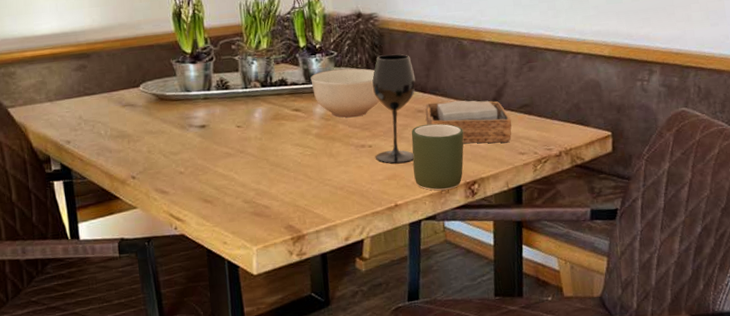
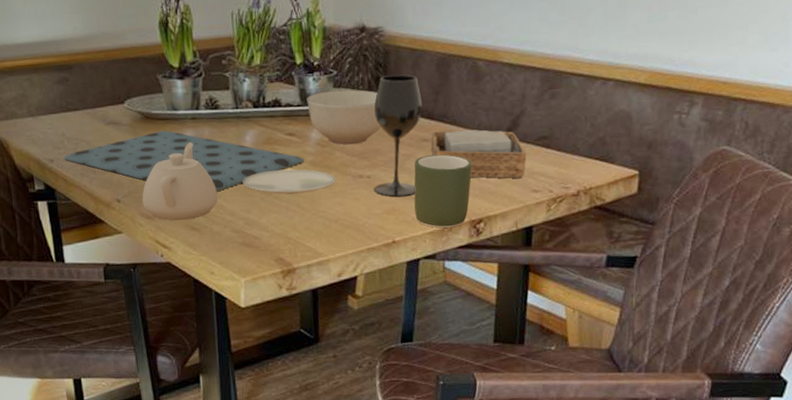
placemat: none [81,110,310,166] -> present [64,130,304,192]
teapot: none [156,120,230,195] -> present [142,142,218,221]
plate: none [253,141,340,166] -> present [243,169,336,195]

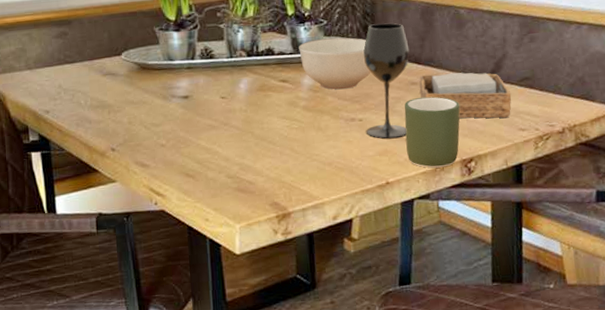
placemat: present [64,130,304,192] -> none [60,80,297,139]
teapot: present [142,142,218,221] -> none [137,91,213,168]
plate: present [243,169,336,195] -> none [237,114,329,139]

